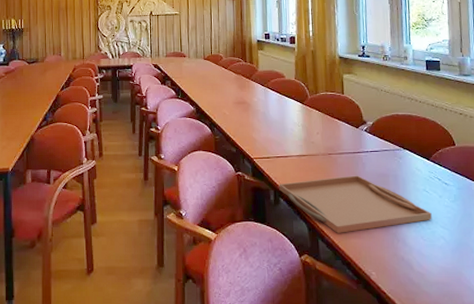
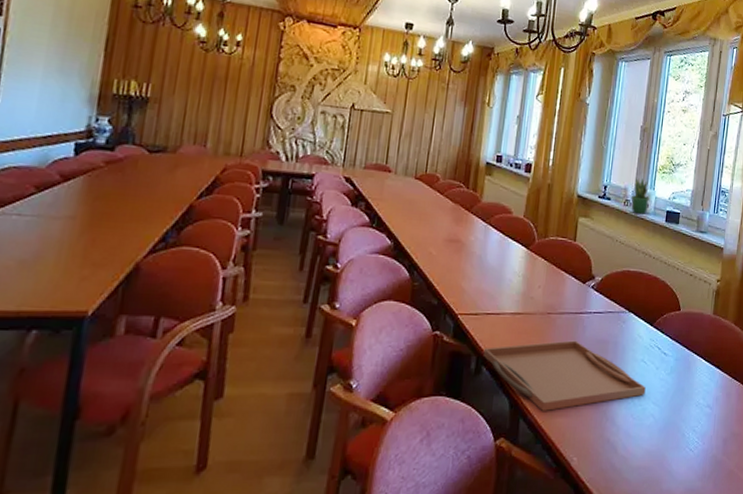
planter: none [389,35,407,66] -> present [631,177,649,214]

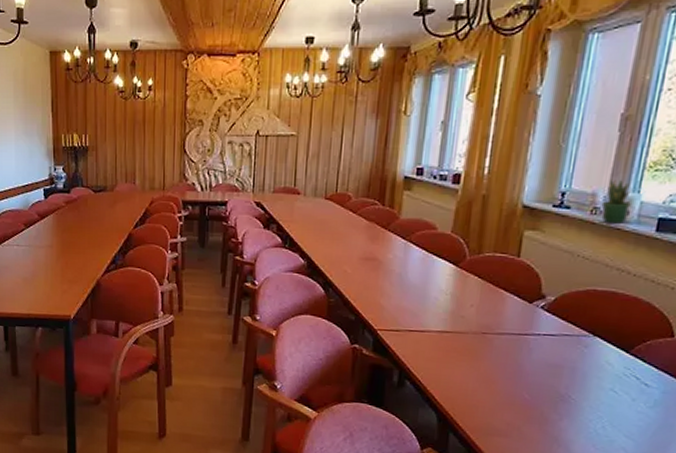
serving tray: present [483,340,646,411] -> none [406,362,615,429]

